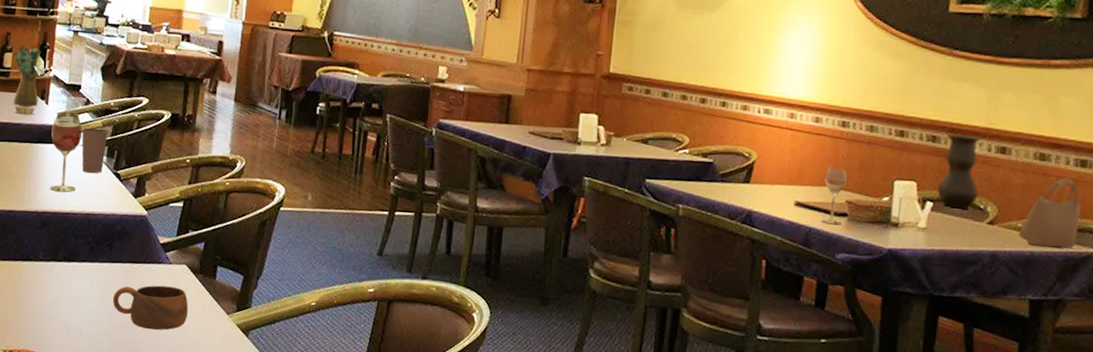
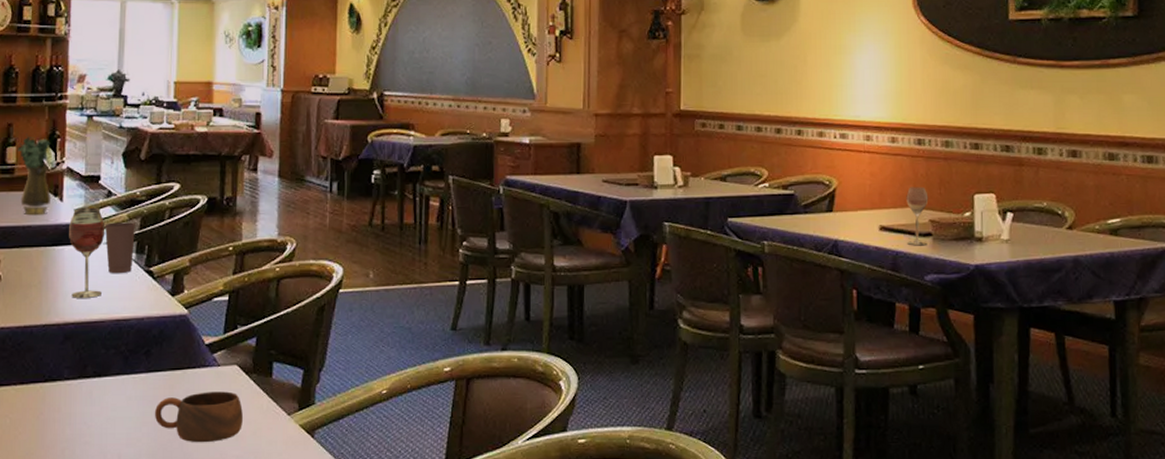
vase: present [937,133,981,210] -> none [1015,141,1055,217]
handbag: present [1018,178,1081,249] -> none [1096,175,1153,246]

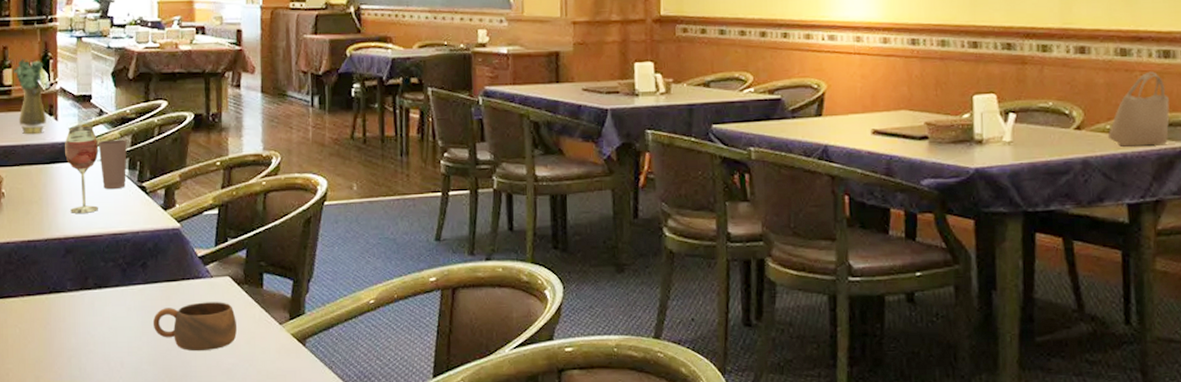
wineglass: present [906,186,929,246] -> none [900,88,924,150]
handbag: none [1096,175,1153,246] -> present [1107,71,1170,147]

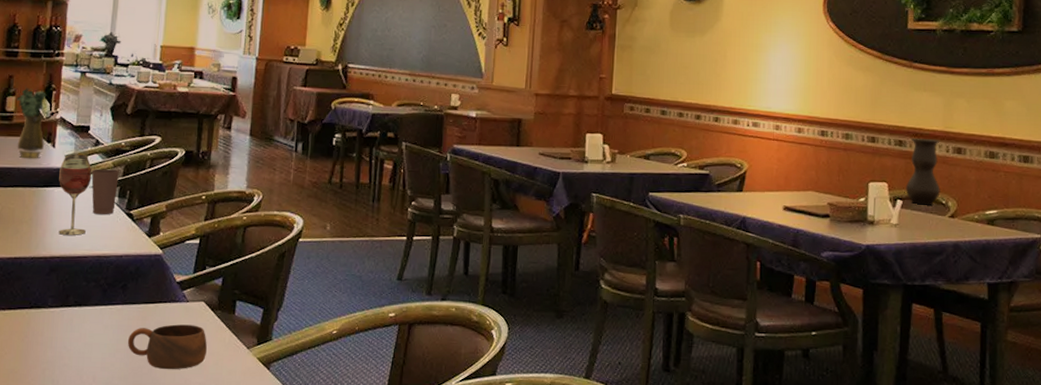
vase: none [1018,38,1062,117] -> present [905,137,940,205]
handbag: present [1107,71,1170,147] -> none [975,173,1026,236]

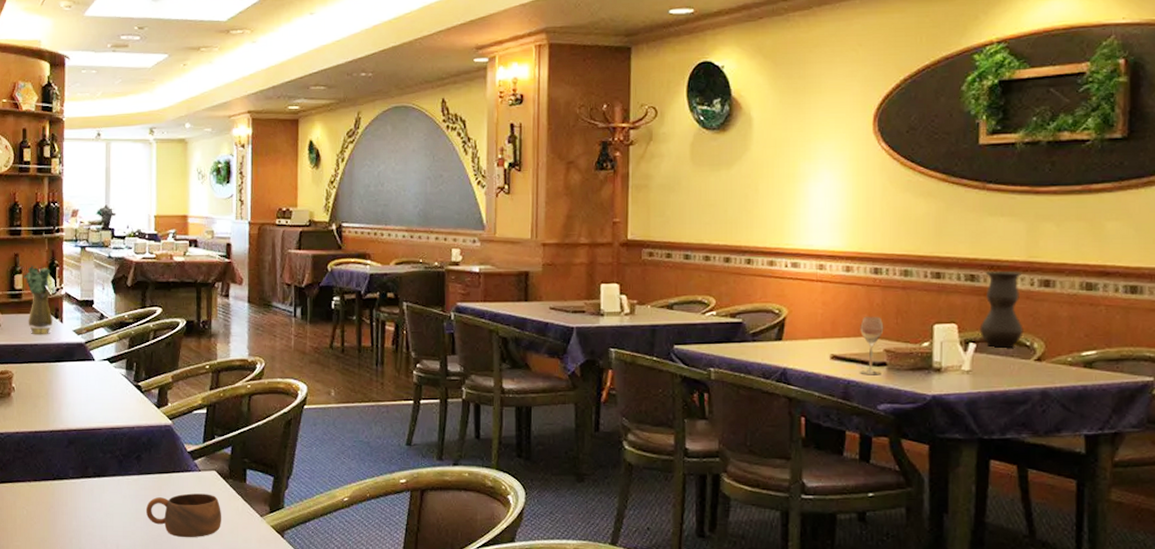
wineglass: present [58,154,92,235] -> none [69,328,100,408]
cup: present [91,169,119,215] -> none [98,342,125,388]
wineglass: none [807,173,828,226] -> present [860,316,884,375]

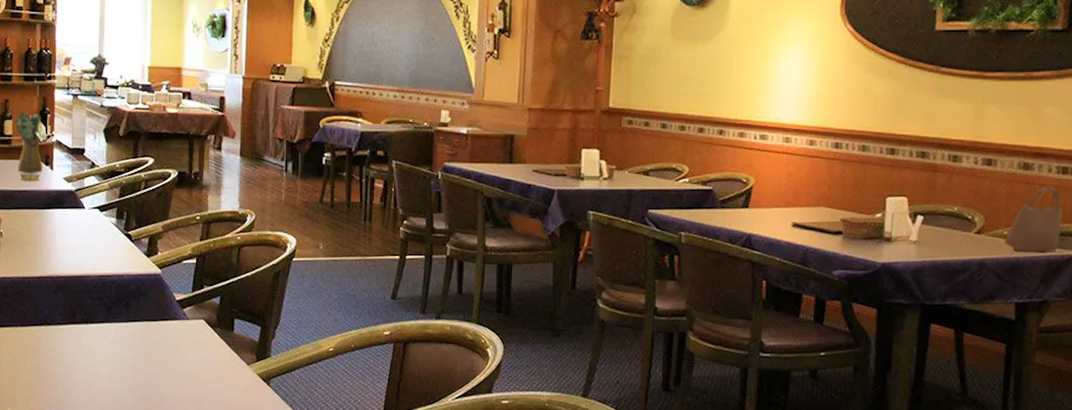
cup: present [145,493,221,538] -> none [133,341,208,385]
wineglass: present [860,316,884,375] -> none [818,187,842,243]
vase: present [979,271,1024,348] -> none [927,149,968,221]
handbag: none [1068,306,1133,379] -> present [1004,185,1063,253]

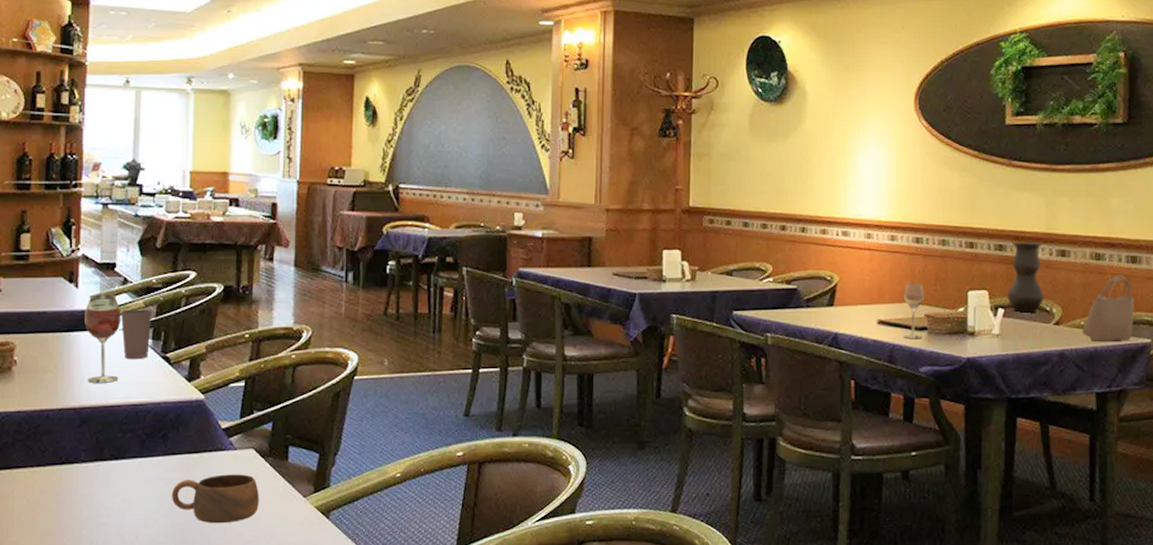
vase: present [13,109,43,182] -> none [31,221,66,302]
wineglass: none [59,176,90,256] -> present [85,294,121,383]
cup: none [89,190,115,236] -> present [120,309,151,360]
cup: none [133,341,208,385] -> present [171,474,259,524]
wineglass: none [818,187,842,243] -> present [904,283,925,339]
vase: none [927,149,968,221] -> present [1007,241,1044,313]

